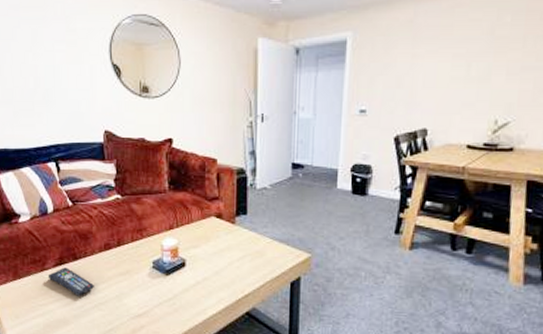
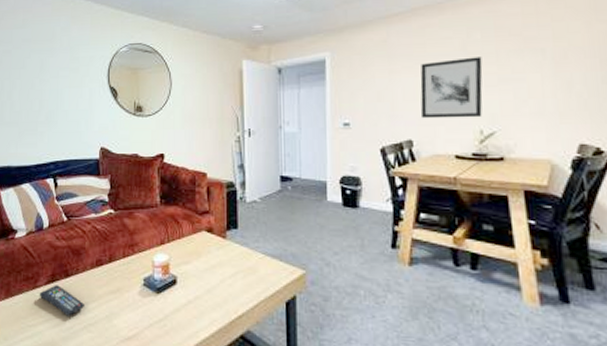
wall art: none [439,42,509,107] -> present [420,57,483,119]

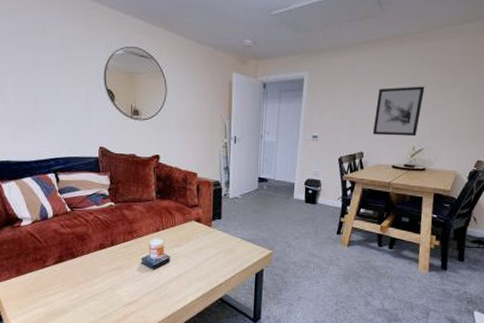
remote control: present [39,285,84,316] -> none [48,264,90,289]

